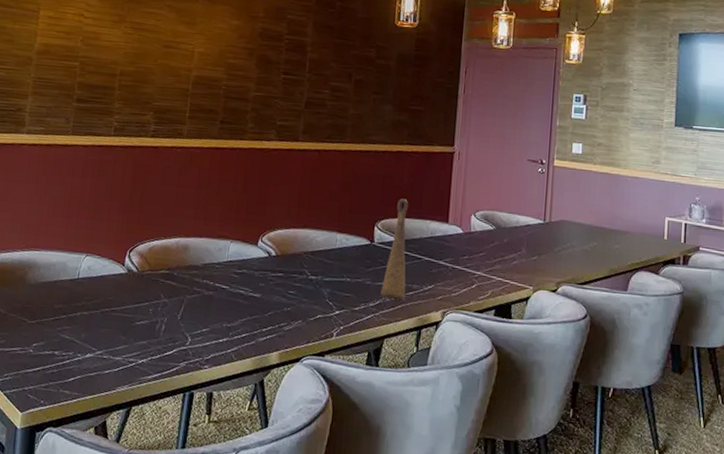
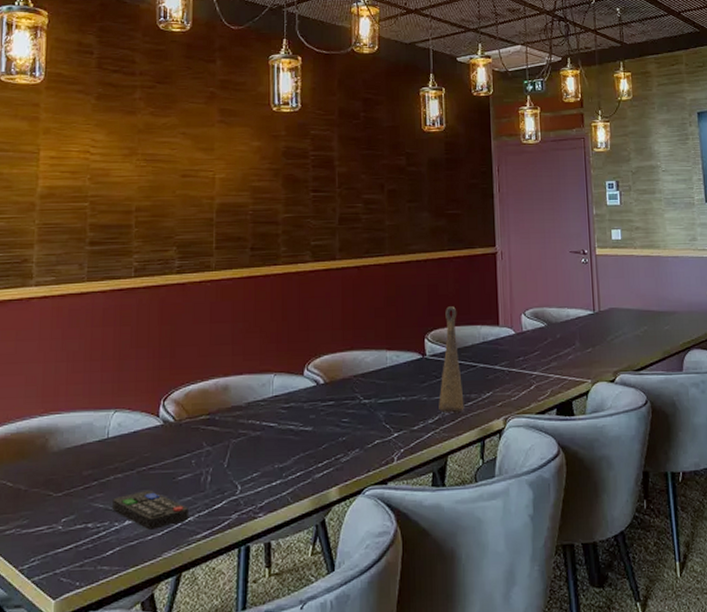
remote control: none [77,329,143,365] -> present [112,491,188,530]

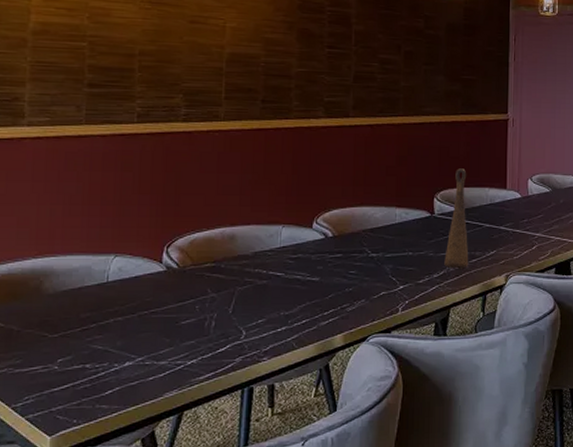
remote control: present [112,491,188,530] -> none [112,334,191,371]

